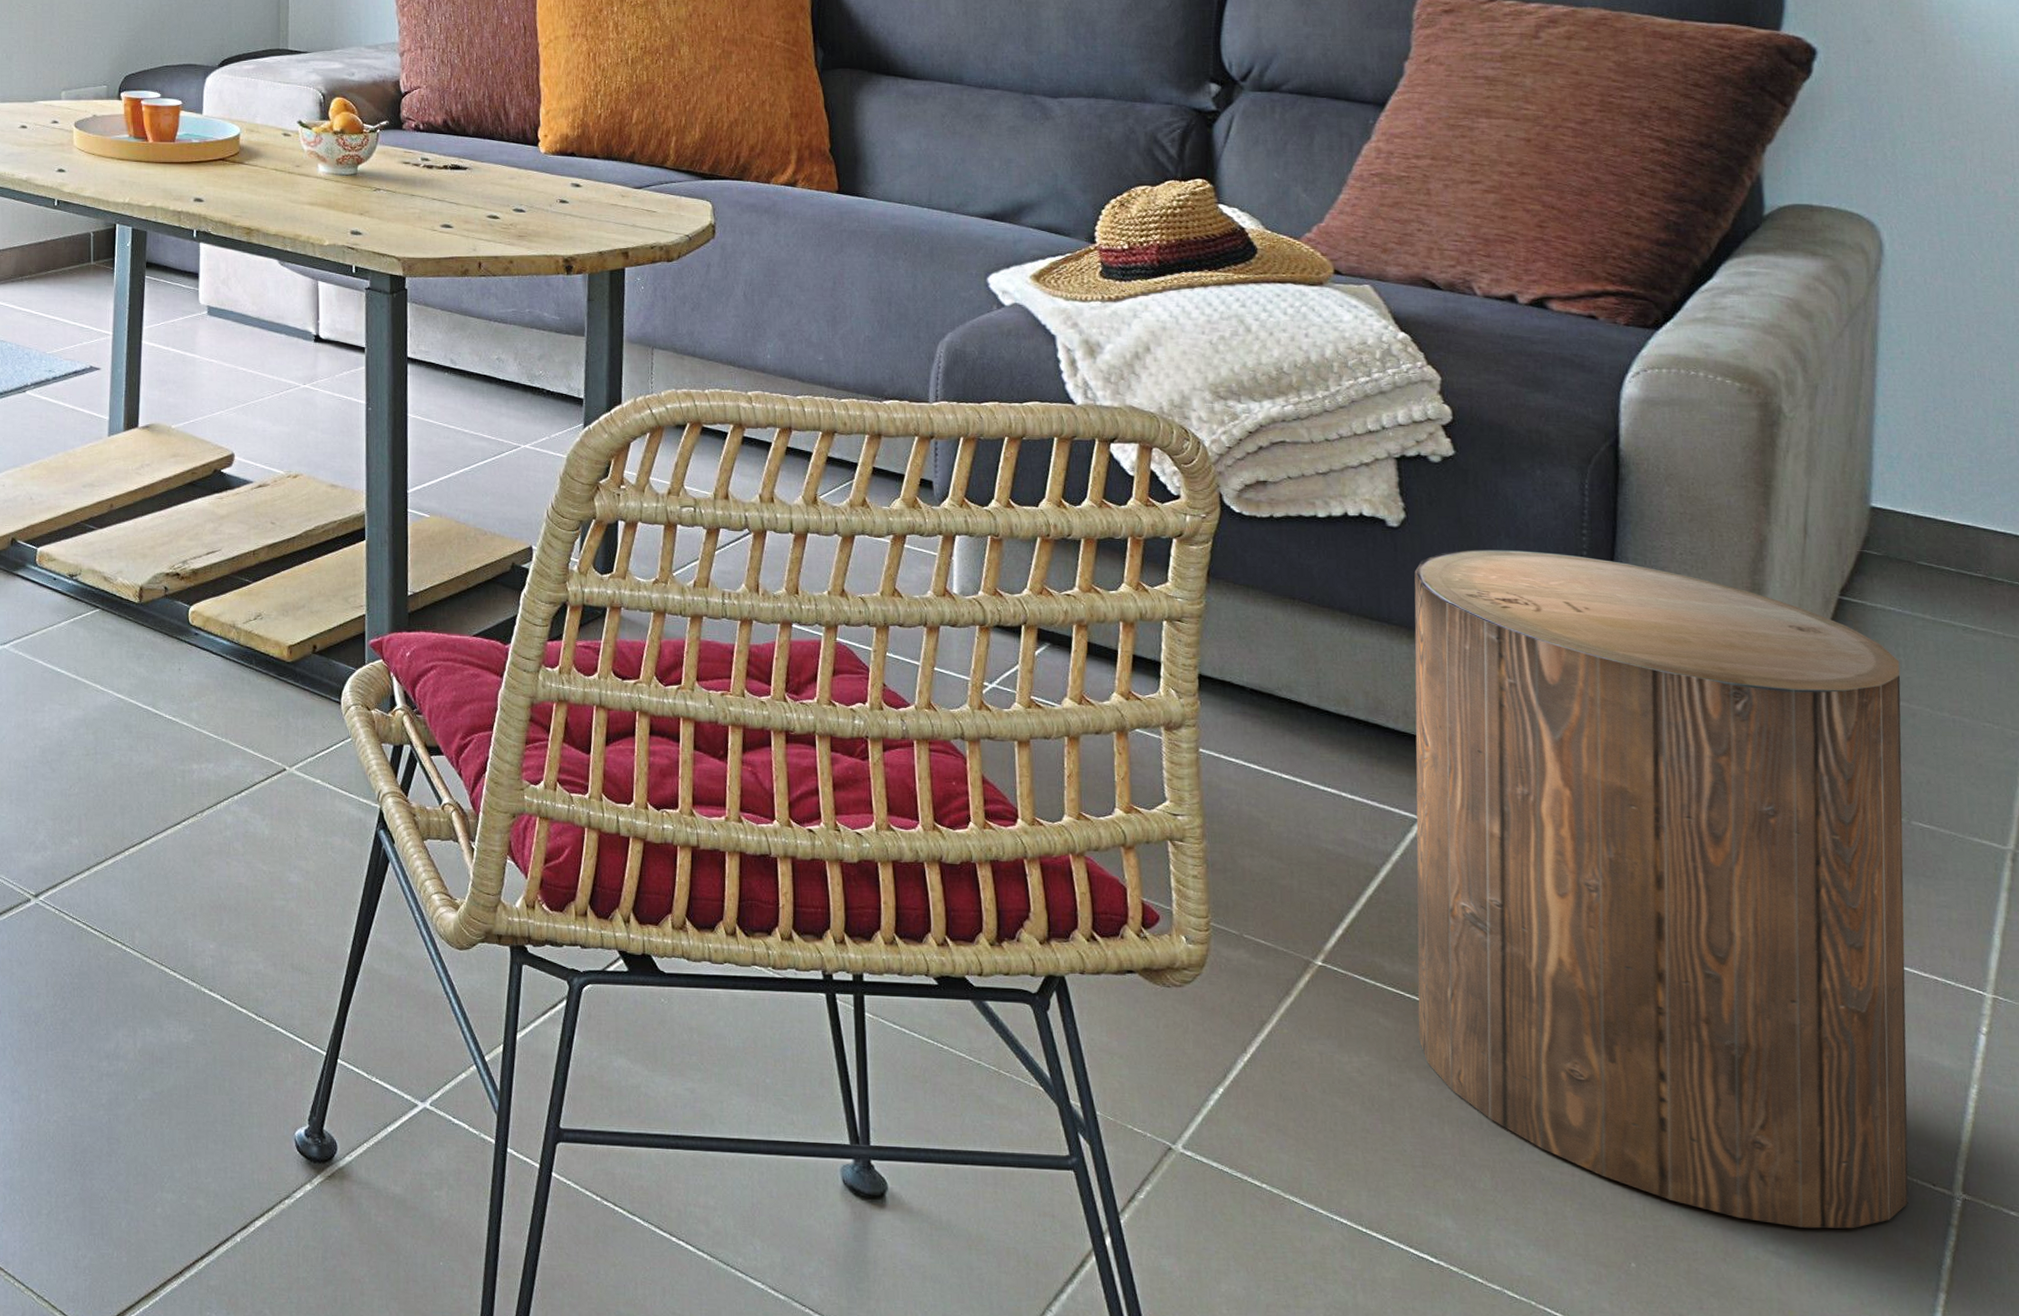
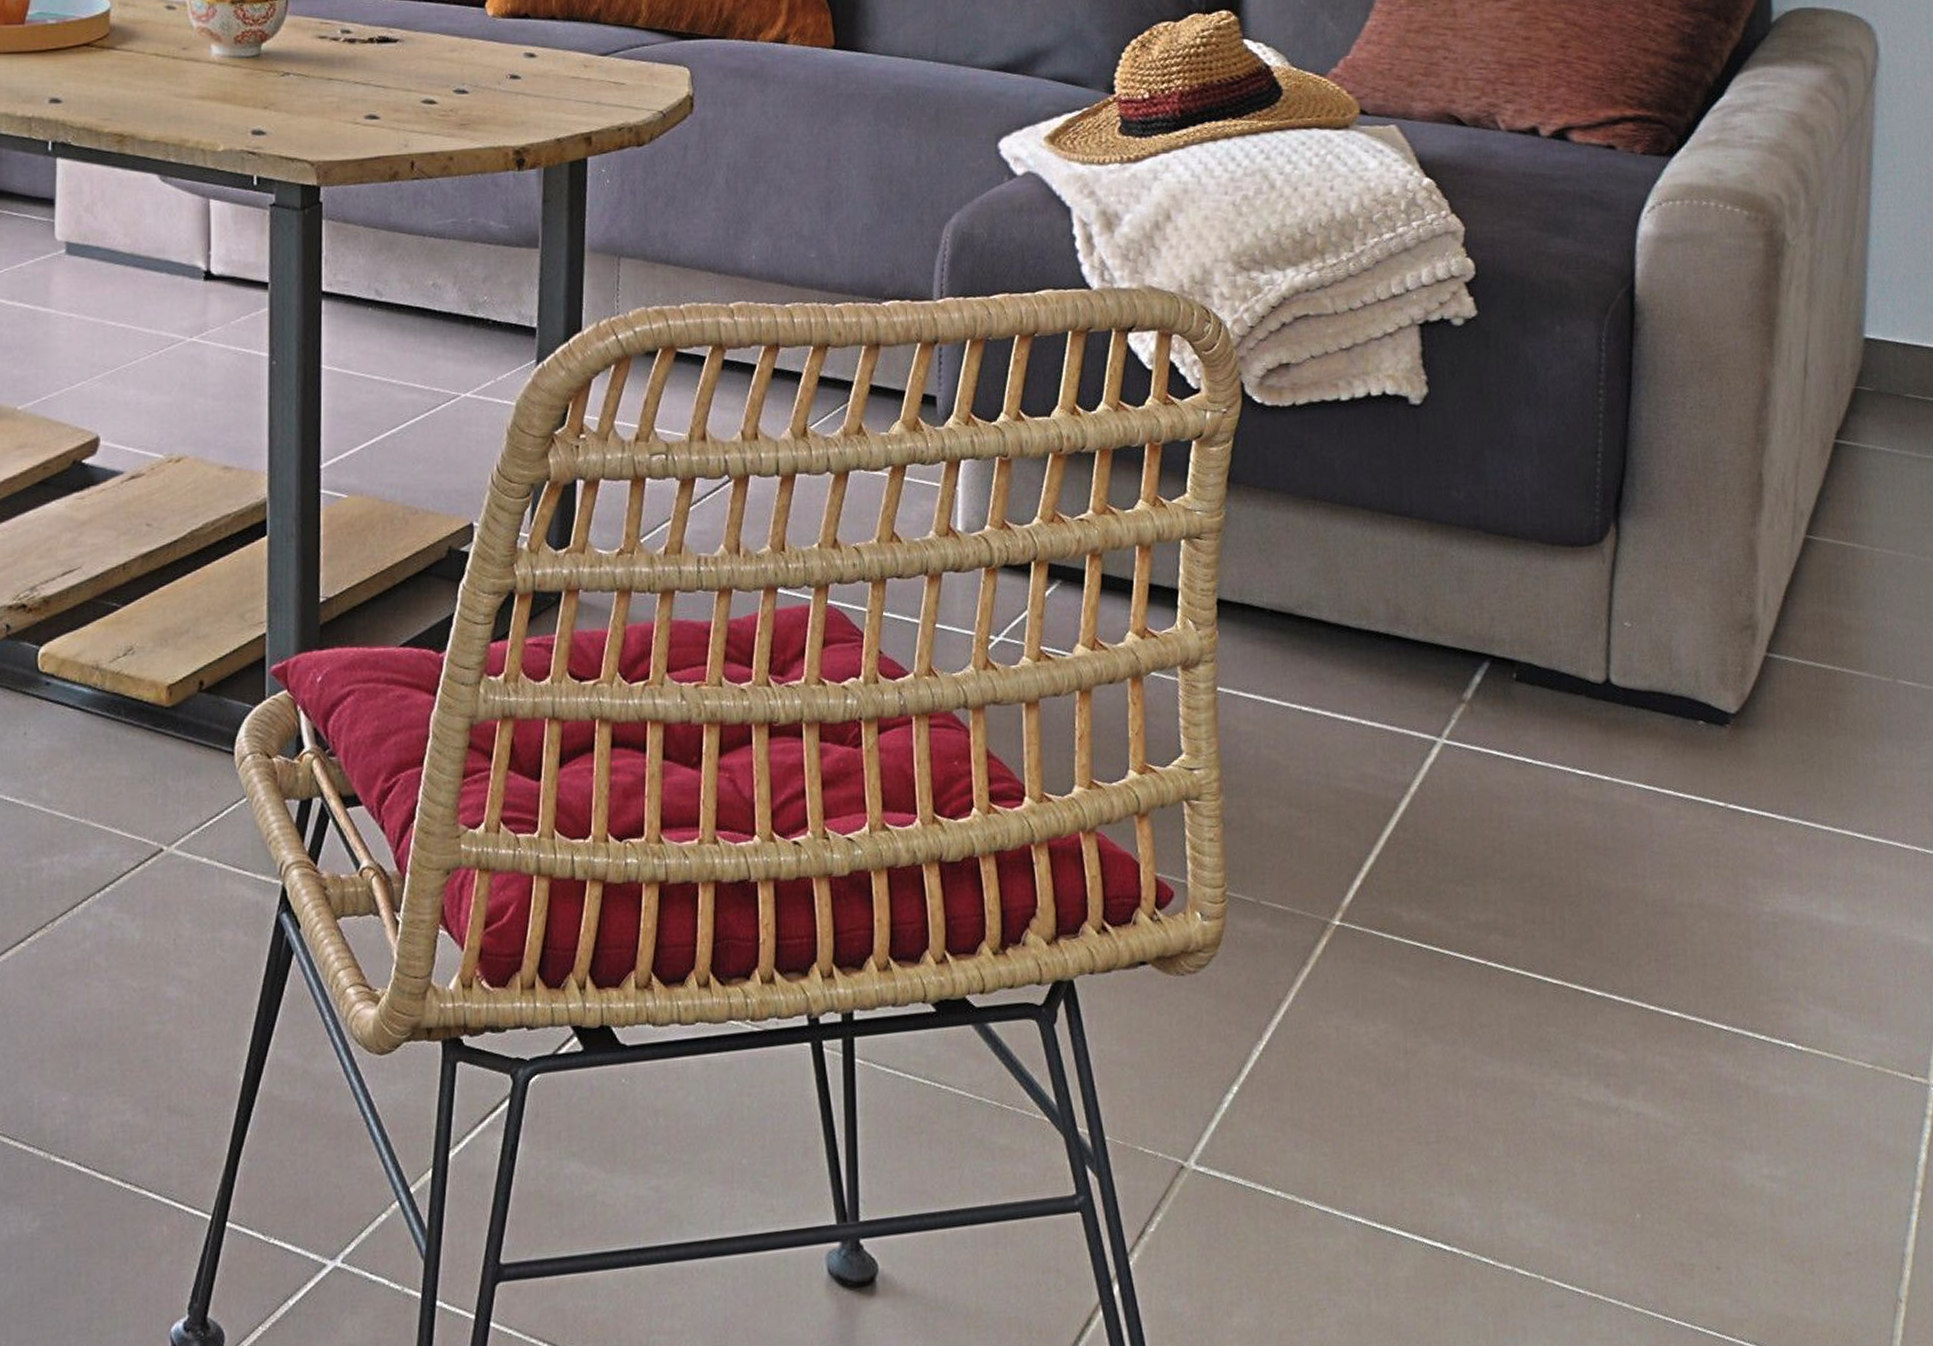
stool: present [1414,549,1909,1229] -> none [1434,419,1890,1145]

